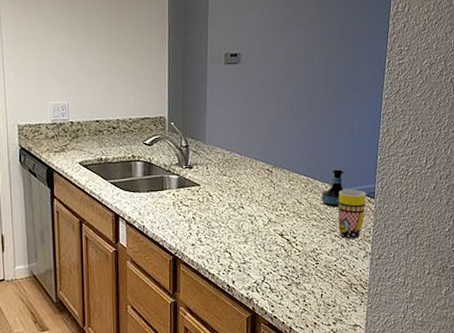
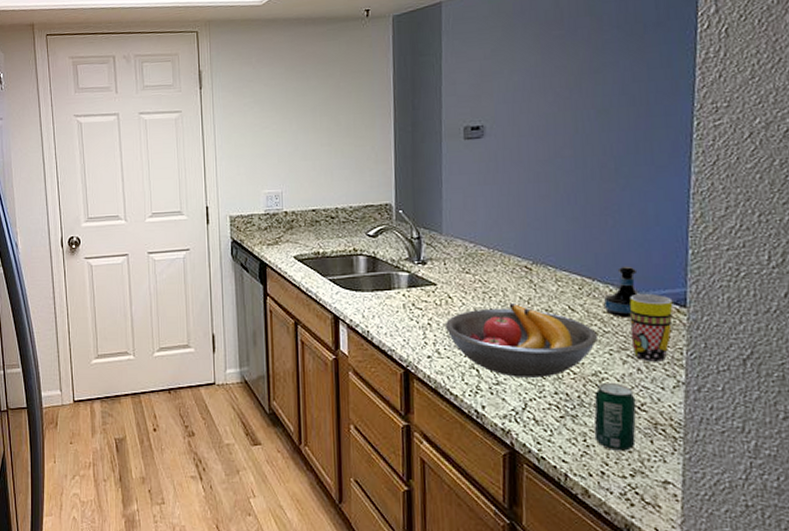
fruit bowl: none [205,198,316,257] -> present [444,302,597,378]
beverage can: none [311,256,339,307] -> present [594,383,637,451]

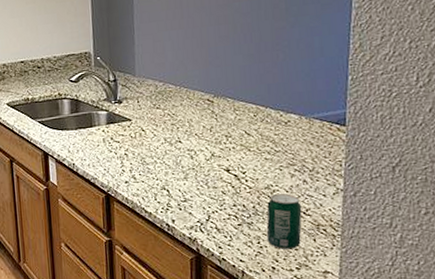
fruit bowl: present [444,302,597,378] -> none [139,131,270,195]
tequila bottle: present [604,266,638,318] -> none [275,93,305,138]
mug: present [629,293,673,362] -> none [297,116,335,174]

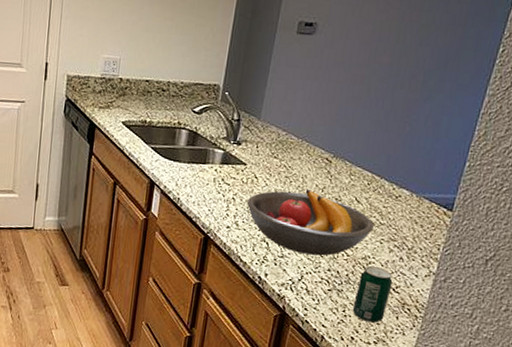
fruit bowl: none [139,131,270,195] -> present [246,188,374,256]

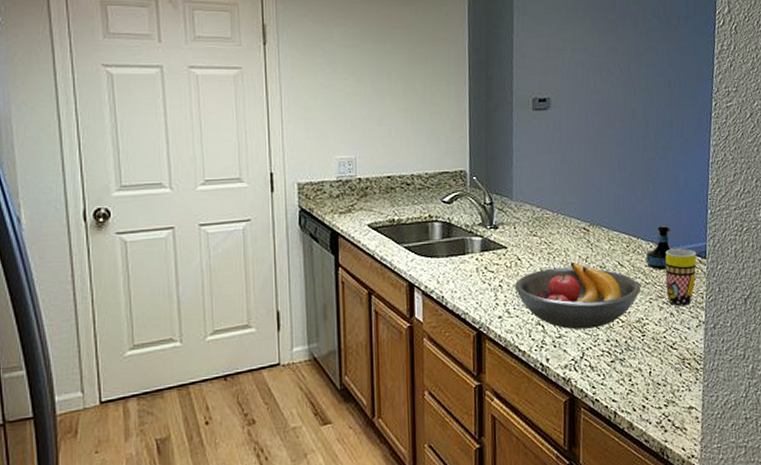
beverage can: present [352,266,393,323] -> none [637,327,670,386]
tequila bottle: none [385,169,420,215] -> present [646,225,671,270]
mug: none [400,194,443,254] -> present [665,248,697,307]

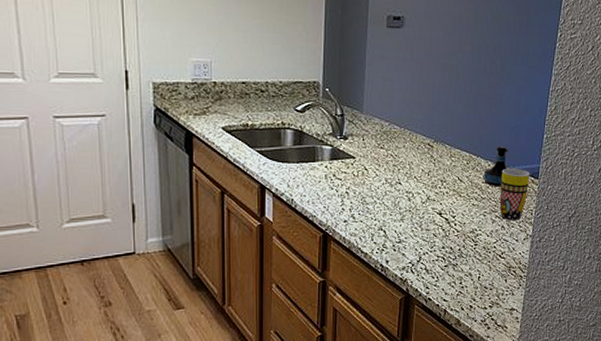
fruit bowl: present [514,261,641,330] -> none [360,174,476,236]

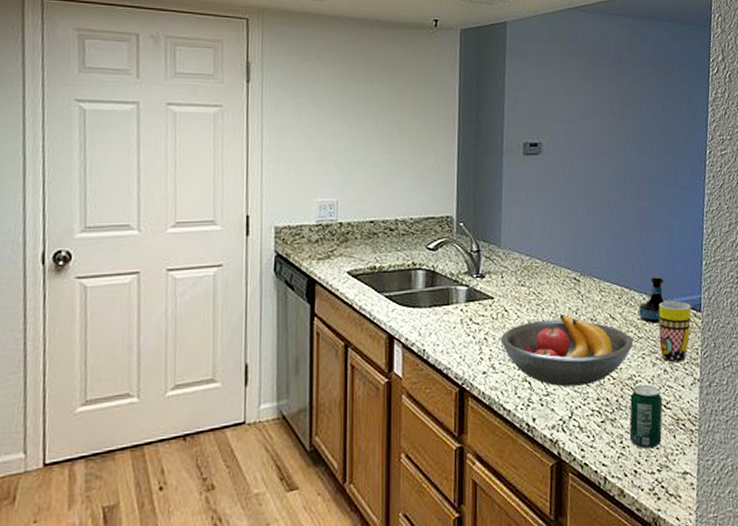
fruit bowl: none [360,174,476,236] -> present [500,313,633,387]
beverage can: none [468,238,498,289] -> present [629,385,663,449]

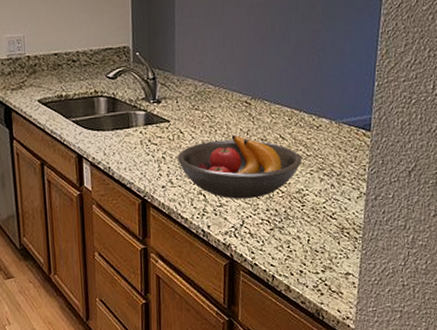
beverage can: present [629,385,663,449] -> none [296,198,329,253]
tequila bottle: present [639,276,665,324] -> none [308,97,335,143]
mug: present [658,300,692,363] -> none [327,121,361,178]

